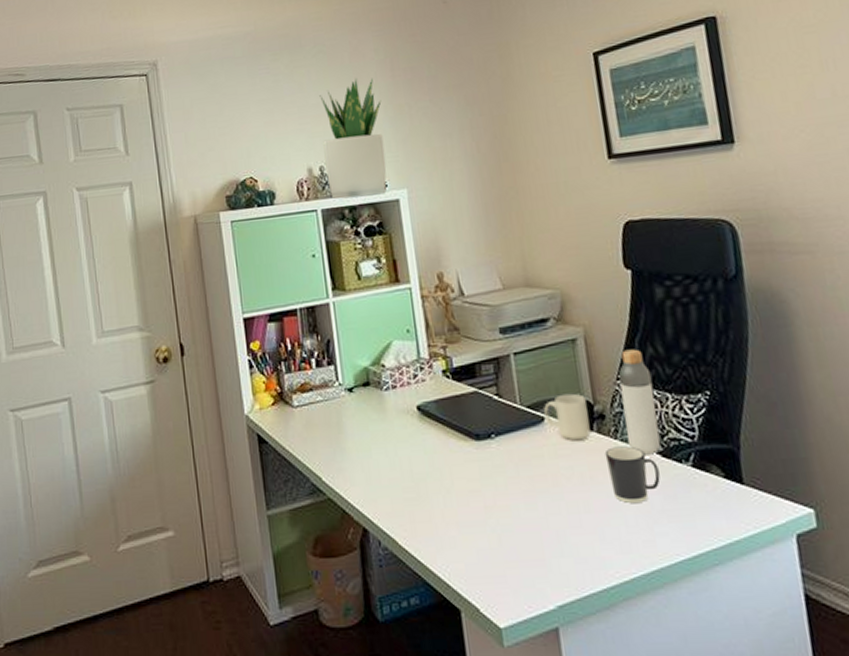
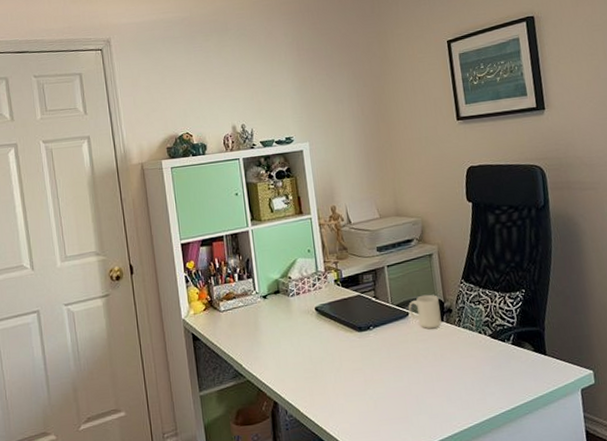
planter: present [319,78,387,200] -> none [241,56,294,151]
mug: present [604,446,660,503] -> none [451,331,490,373]
bottle: present [618,349,661,455] -> none [462,260,491,338]

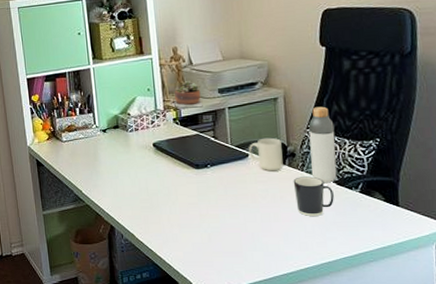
succulent plant: none [335,239,363,269] -> present [174,80,203,108]
mug: none [451,331,490,373] -> present [293,176,334,216]
bottle: none [462,260,491,338] -> present [308,106,337,183]

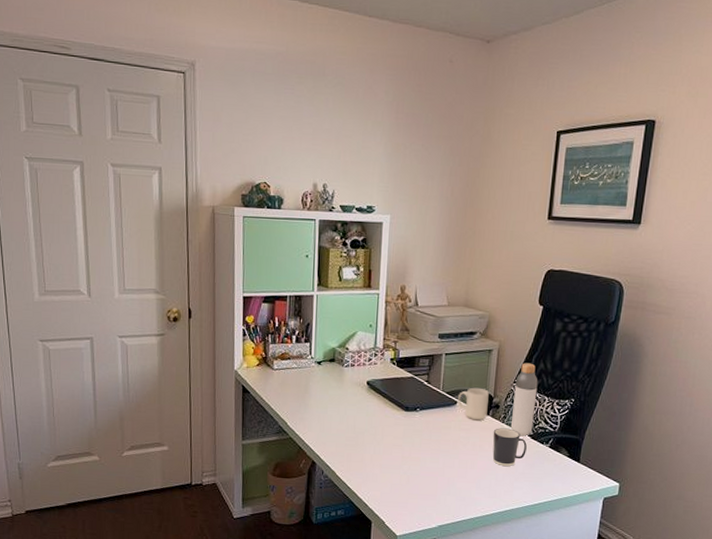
succulent plant: present [174,80,203,108] -> none [394,321,422,350]

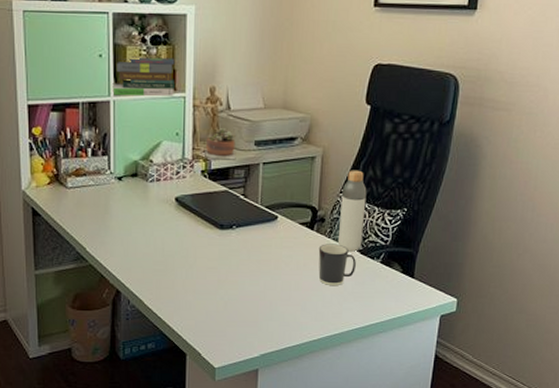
books: none [316,257,371,293] -> present [112,56,176,97]
succulent plant: none [394,321,422,350] -> present [205,127,236,160]
cup: present [458,387,489,421] -> none [279,199,313,237]

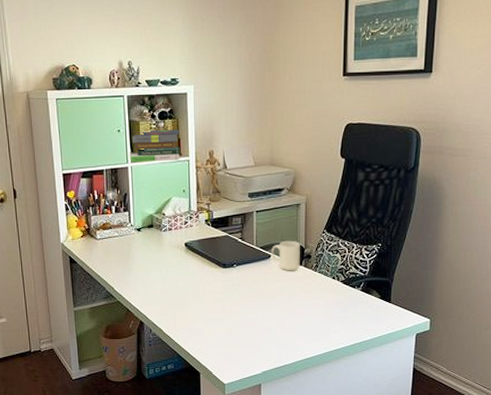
succulent plant: present [205,127,236,160] -> none [207,183,234,210]
cup: none [279,199,313,237] -> present [272,240,300,271]
mug: present [318,244,356,285] -> none [307,276,340,311]
bottle: present [338,170,367,252] -> none [324,213,346,282]

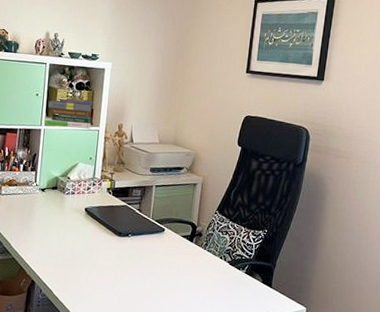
cup: present [272,240,300,271] -> none [165,216,193,247]

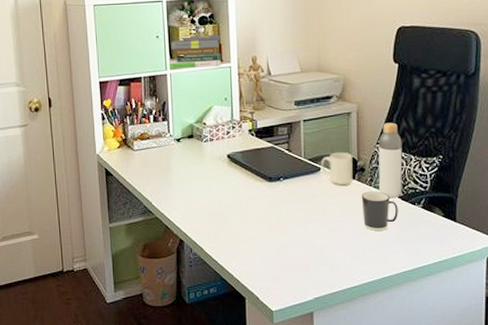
cup: none [165,216,193,247] -> present [321,152,353,186]
mug: none [194,254,226,289] -> present [361,191,398,230]
bottle: none [212,196,236,263] -> present [378,122,403,198]

